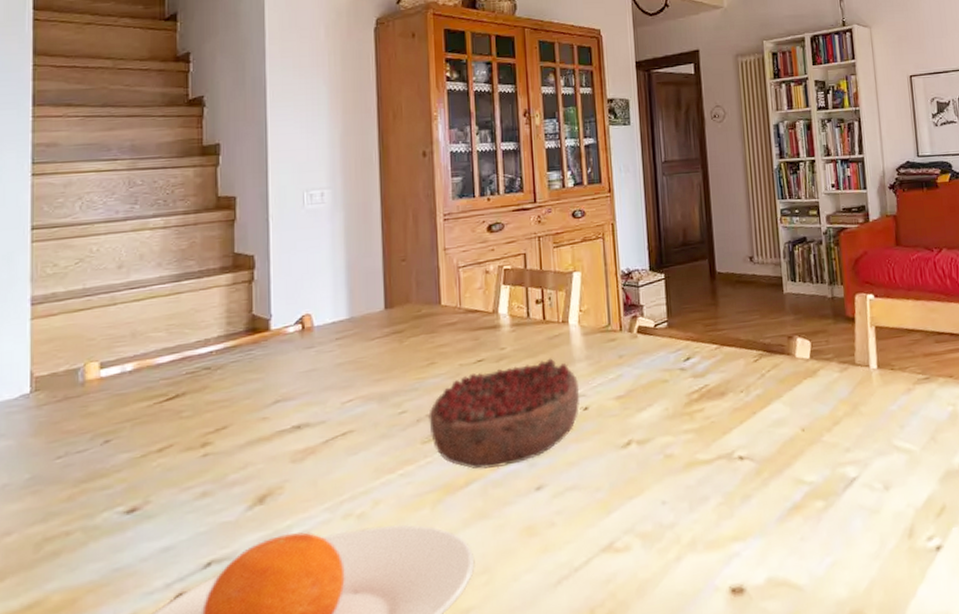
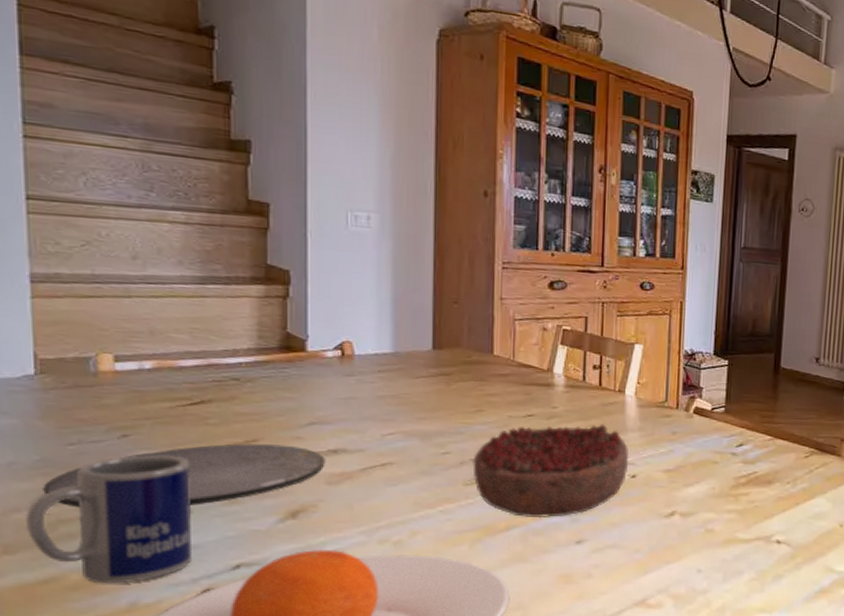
mug: none [15,455,165,602] -> present [26,455,191,584]
plate: none [32,427,290,523] -> present [43,443,325,508]

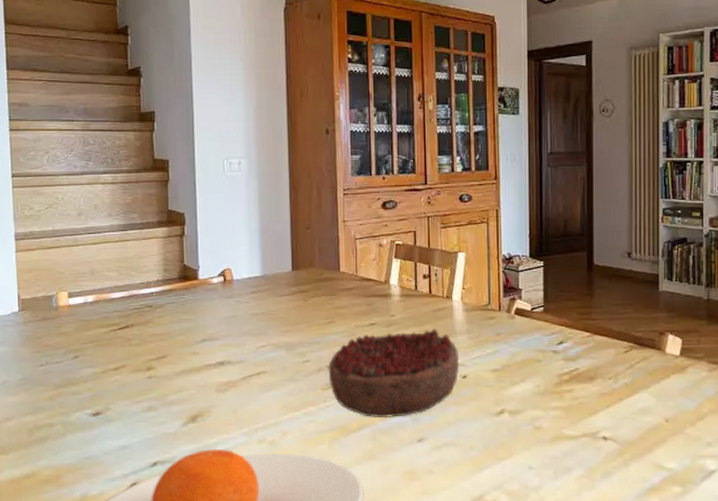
mug: present [26,455,191,584] -> none [15,372,123,478]
plate: present [43,443,325,508] -> none [25,359,215,416]

